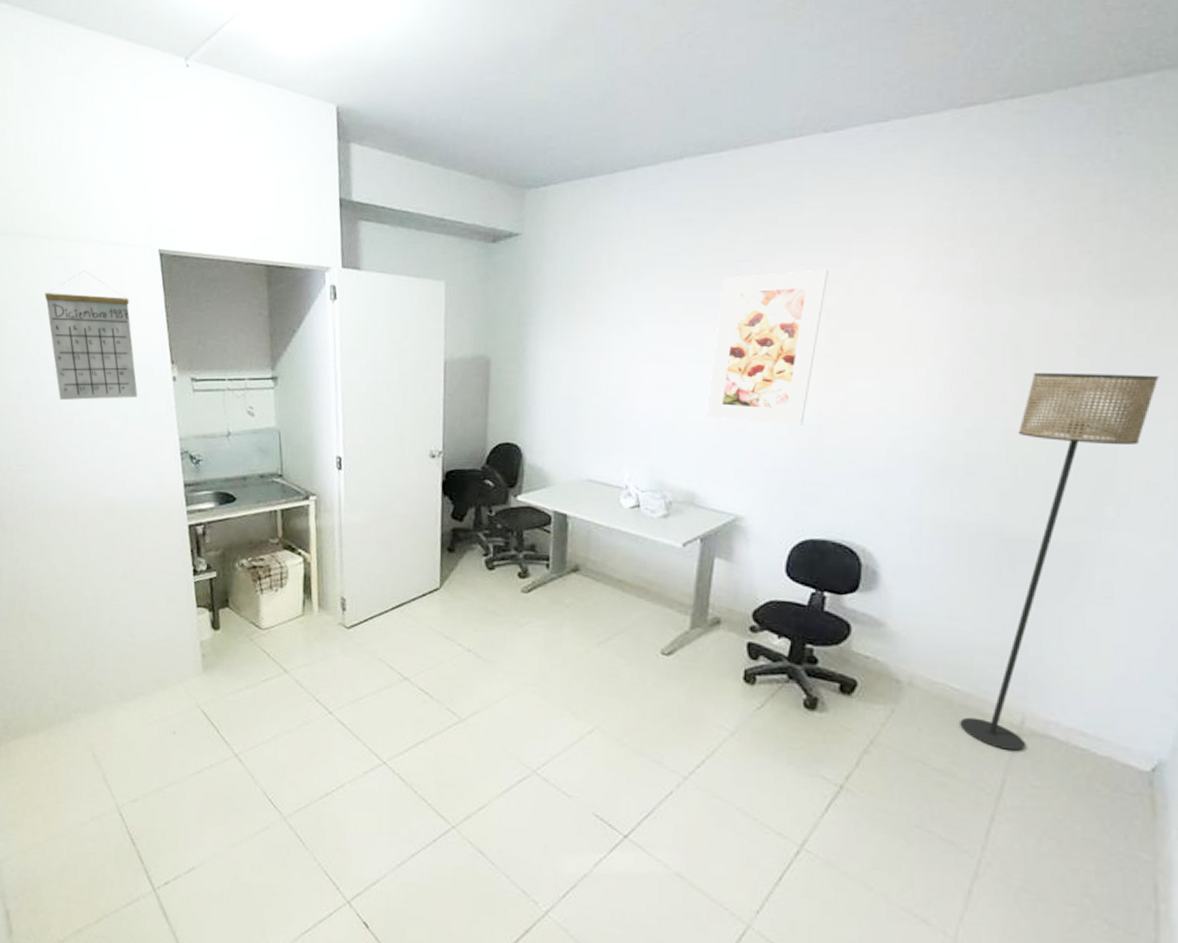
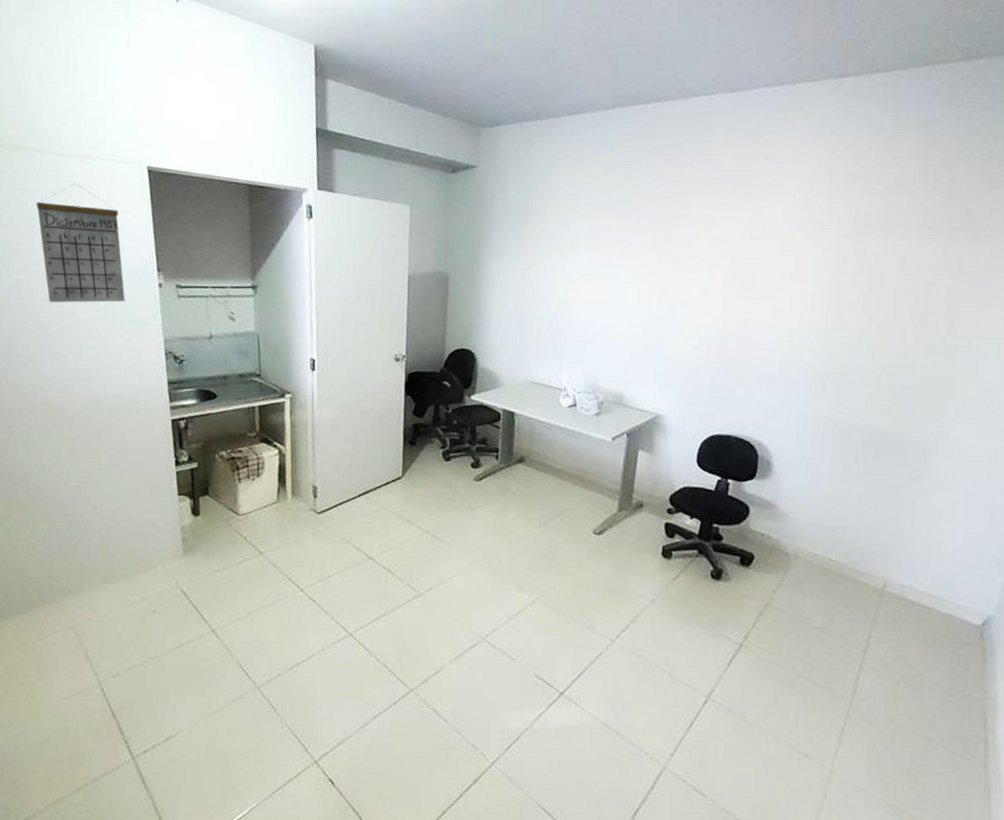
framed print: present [707,269,828,427] -> none [633,206,733,339]
floor lamp: present [960,373,1159,751] -> none [835,298,988,611]

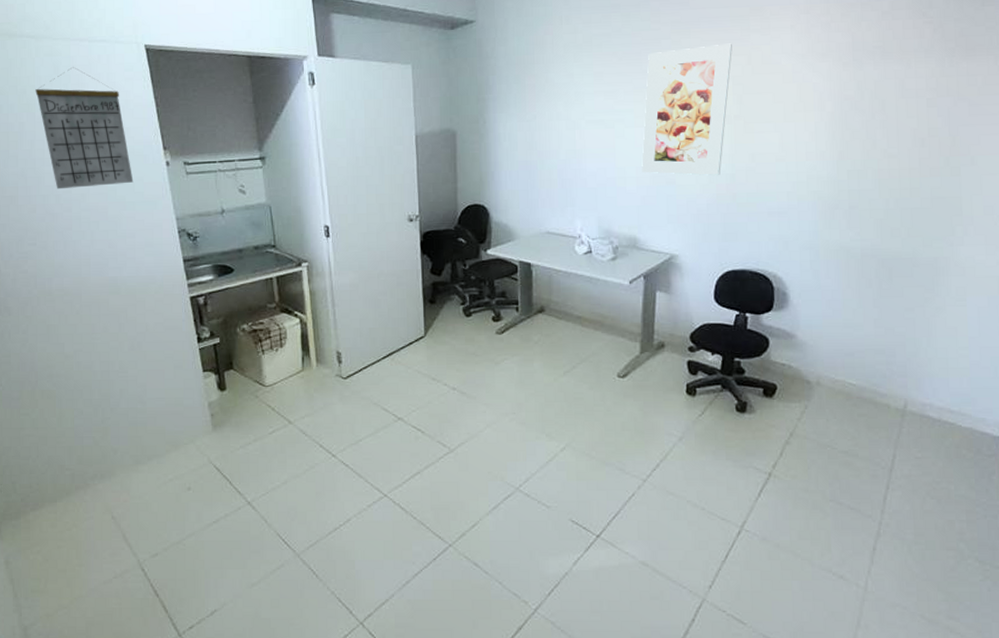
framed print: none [633,206,733,339] -> present [642,43,732,176]

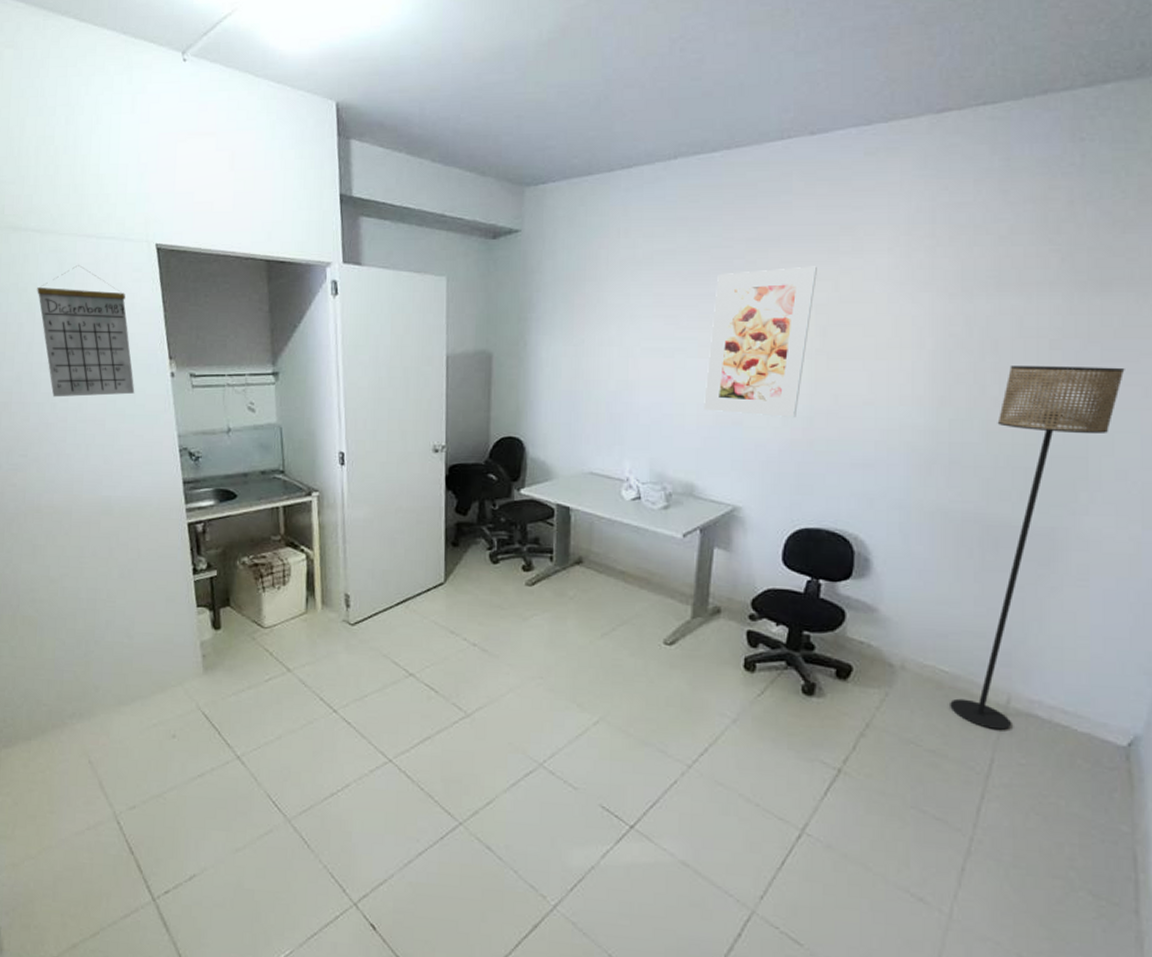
floor lamp: none [858,119,988,430] -> present [950,366,1125,730]

